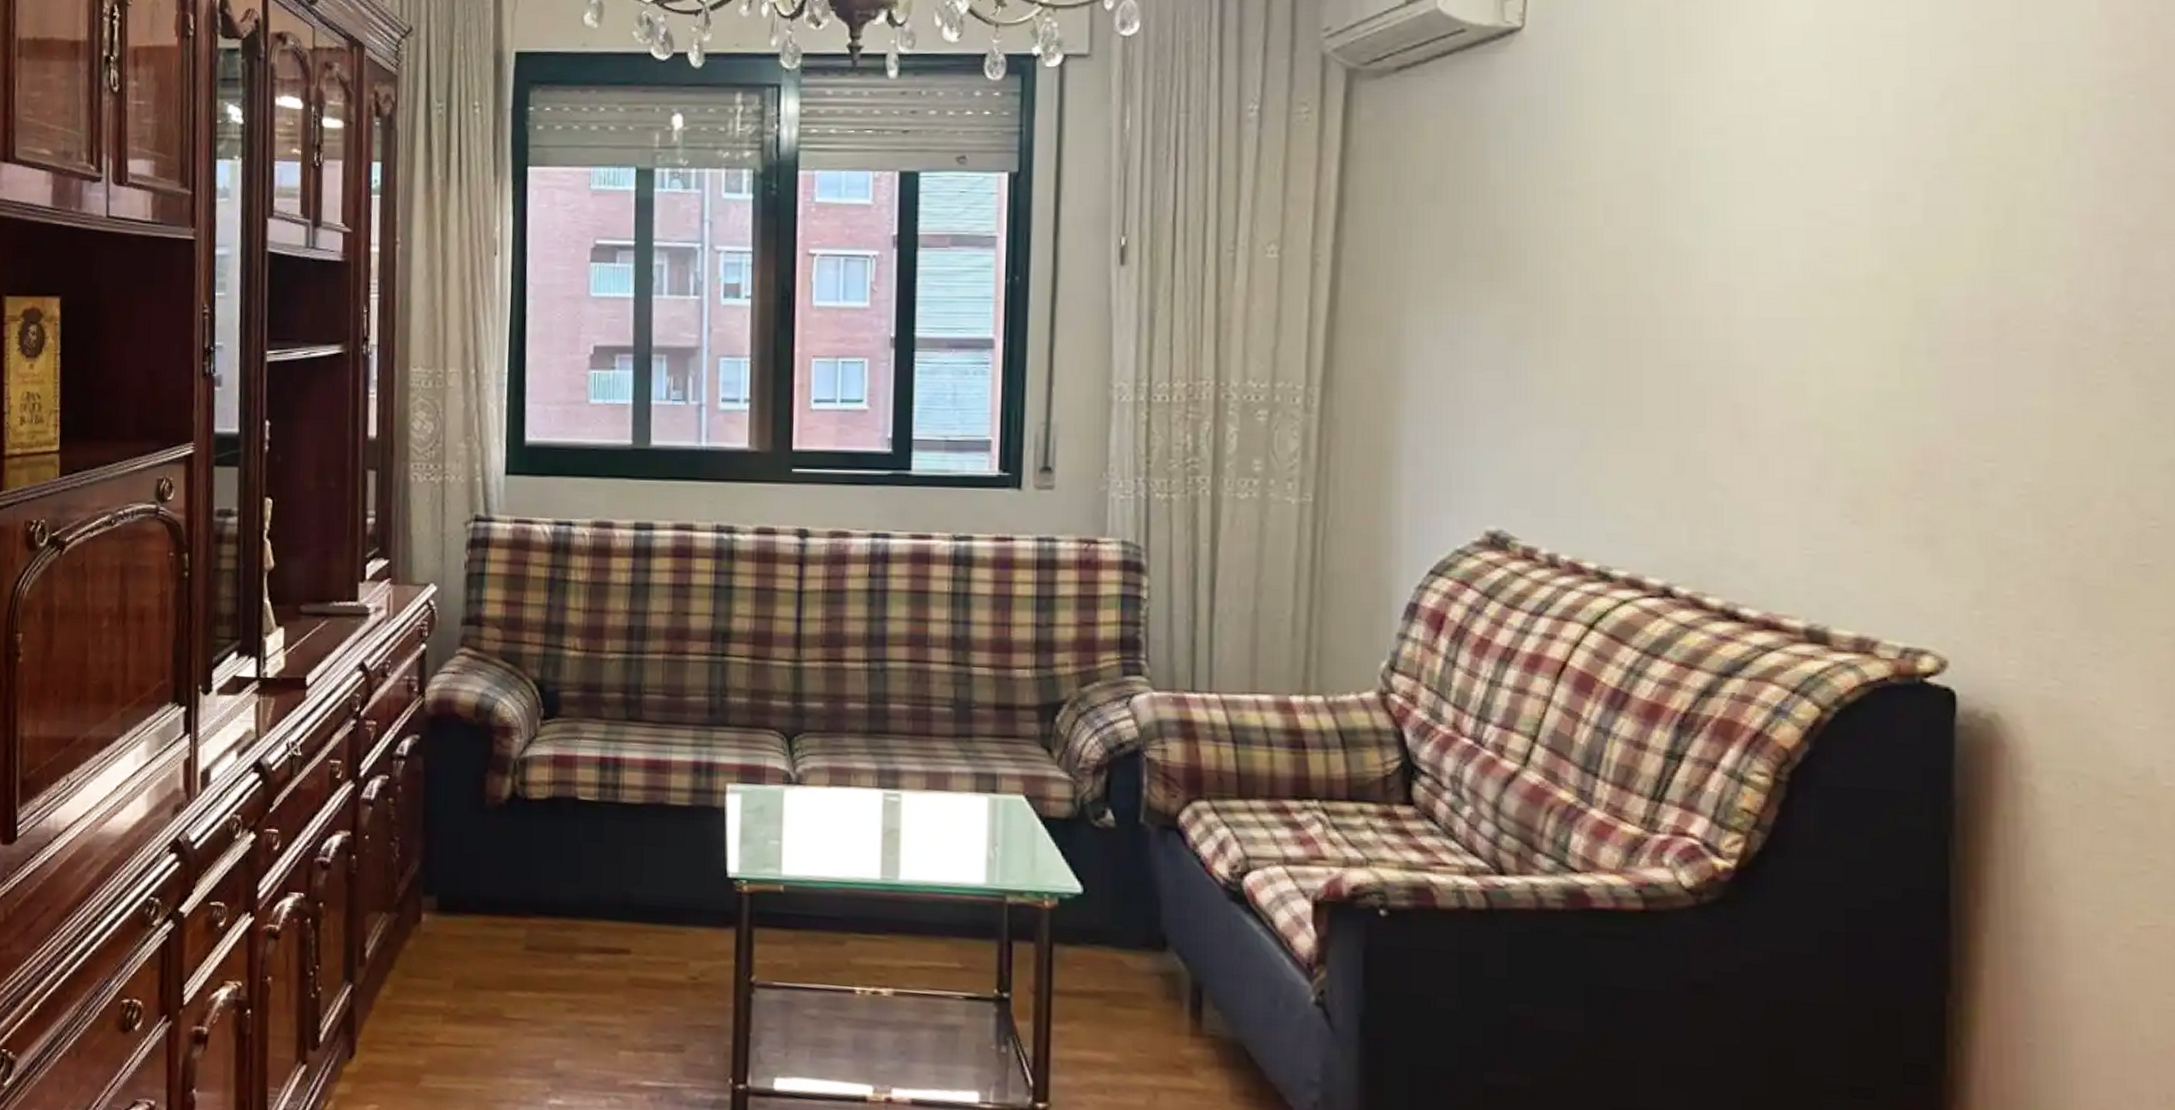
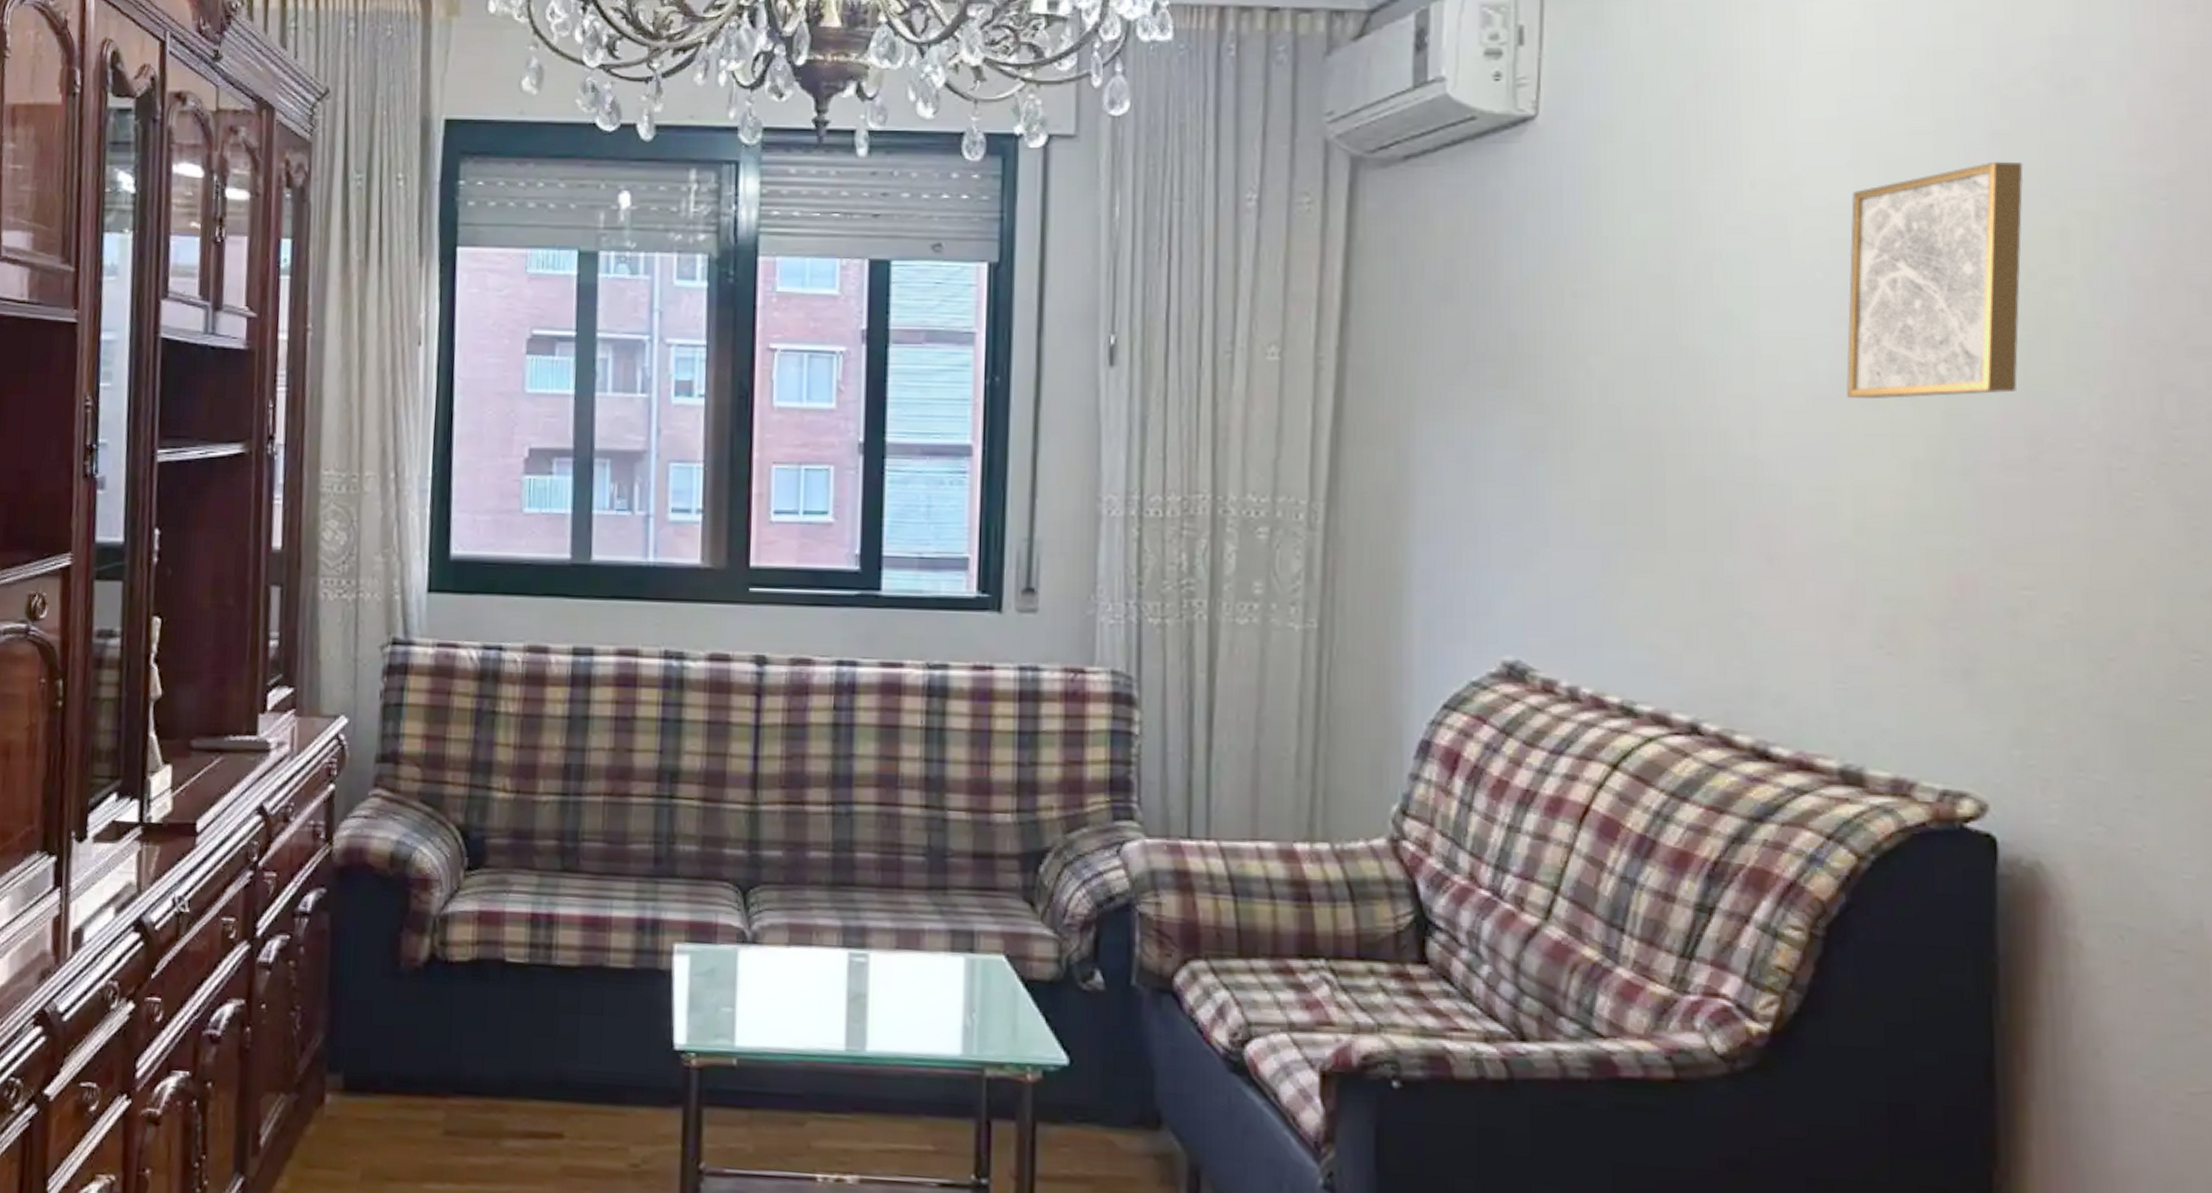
wall art: none [1818,60,1995,286] -> present [1846,161,2024,400]

